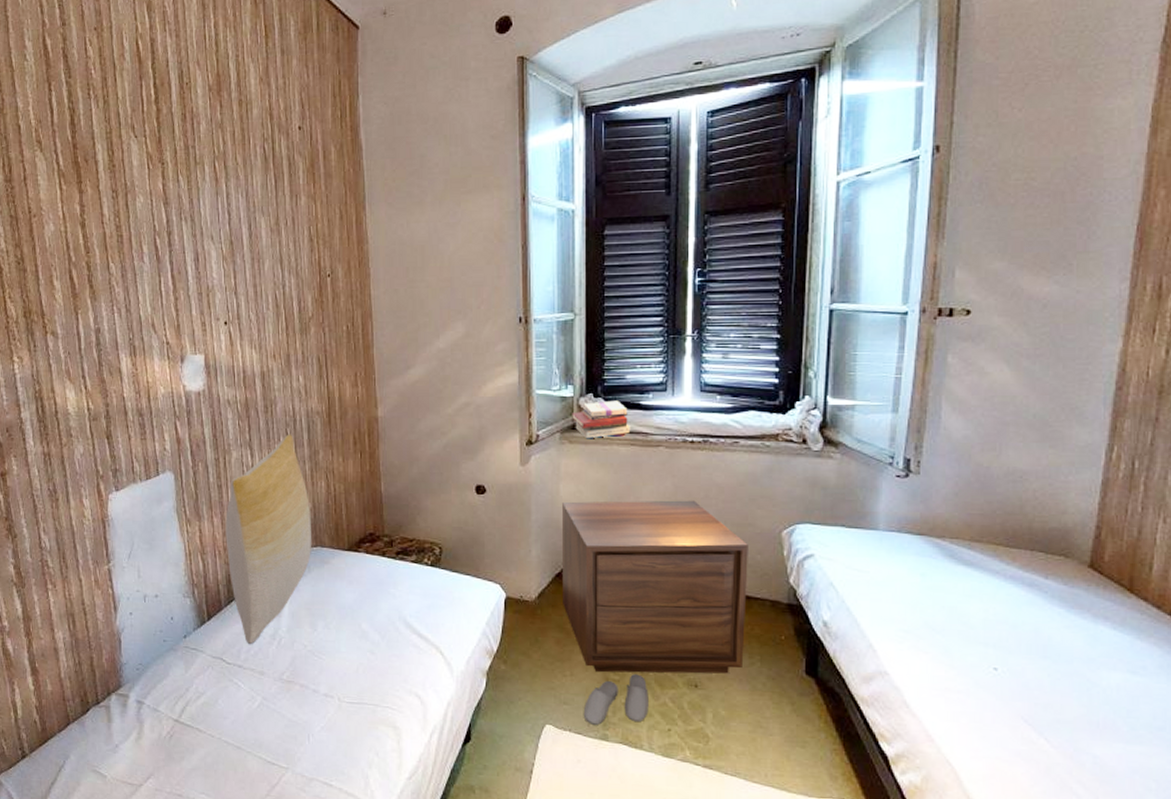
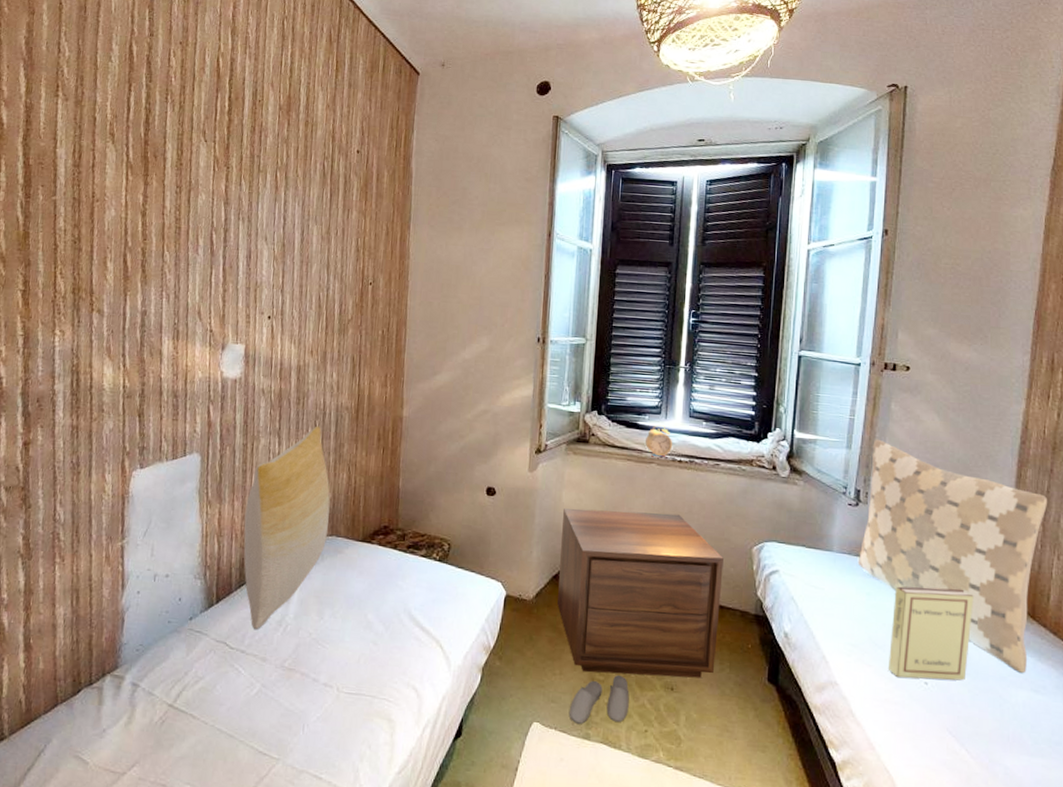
books: present [572,400,631,439] -> none [577,418,628,452]
alarm clock: none [651,403,683,438] -> present [645,425,673,457]
pillow: none [909,399,1152,654] -> present [857,439,1048,674]
book: none [948,563,1055,665] -> present [887,586,974,681]

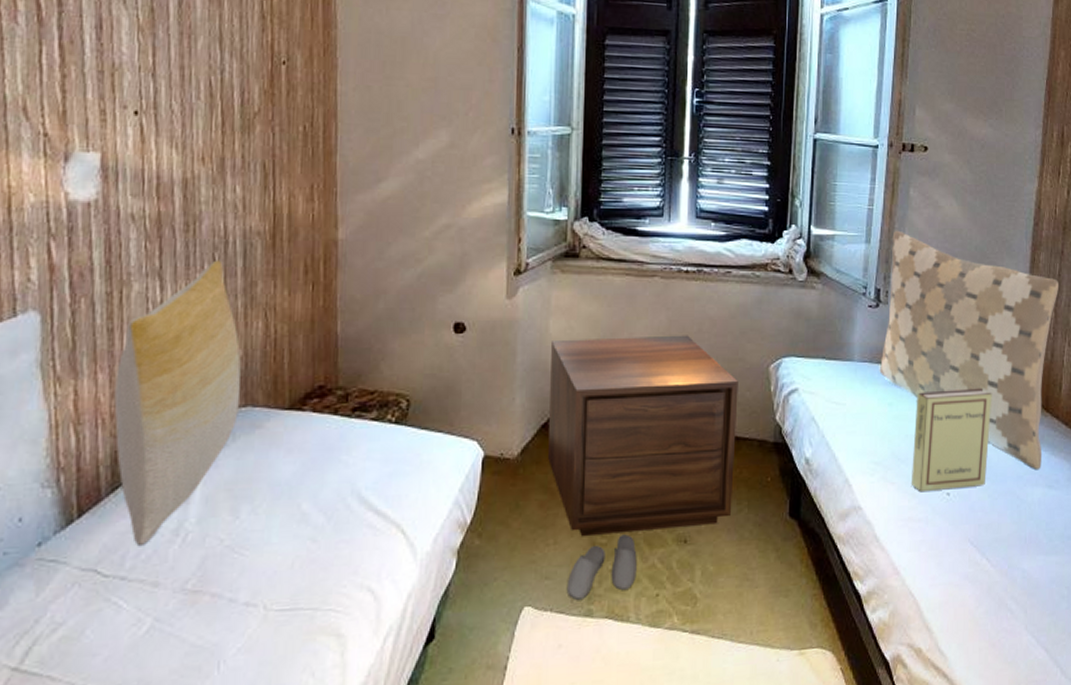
alarm clock: present [645,425,673,457] -> none [647,229,678,268]

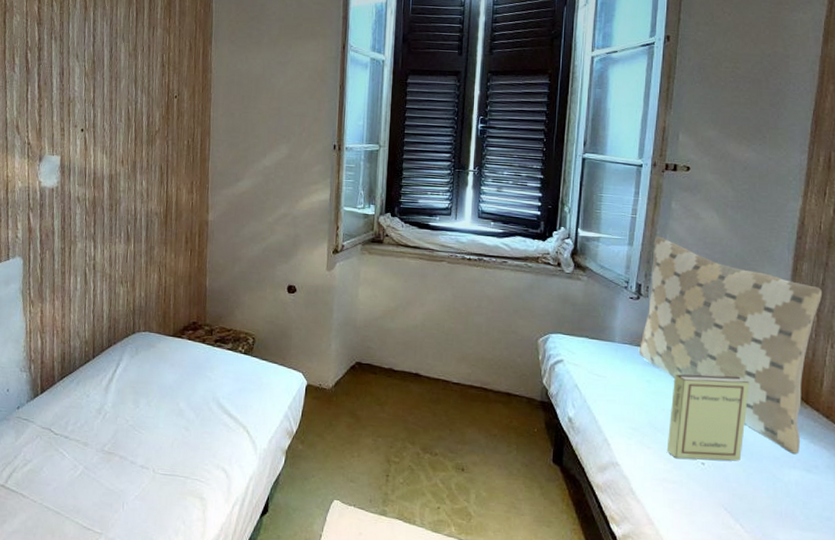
pillow: present [114,260,241,545] -> none [64,230,143,417]
nightstand: present [548,335,738,536] -> none [355,304,511,460]
slippers: present [566,534,637,601] -> none [366,457,423,502]

